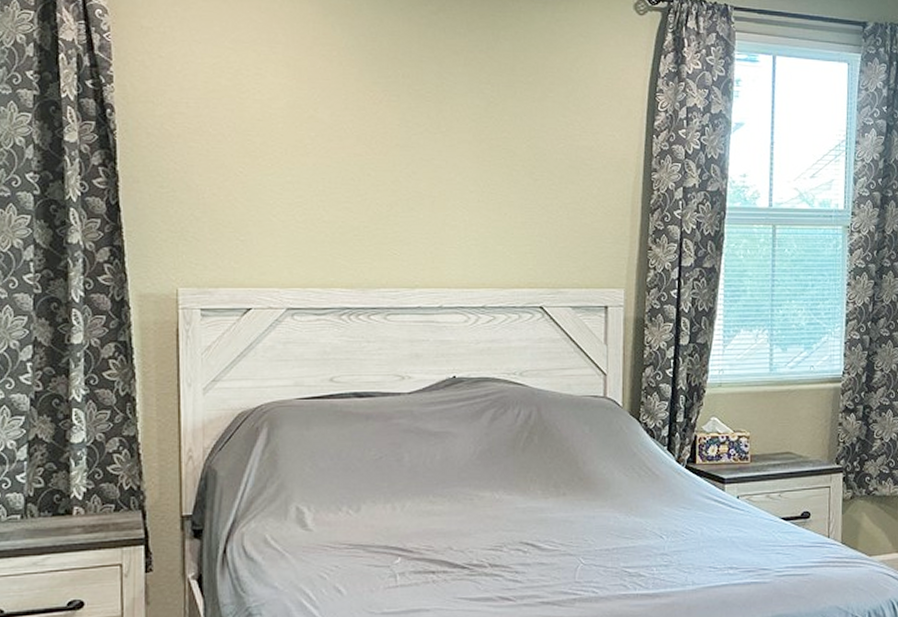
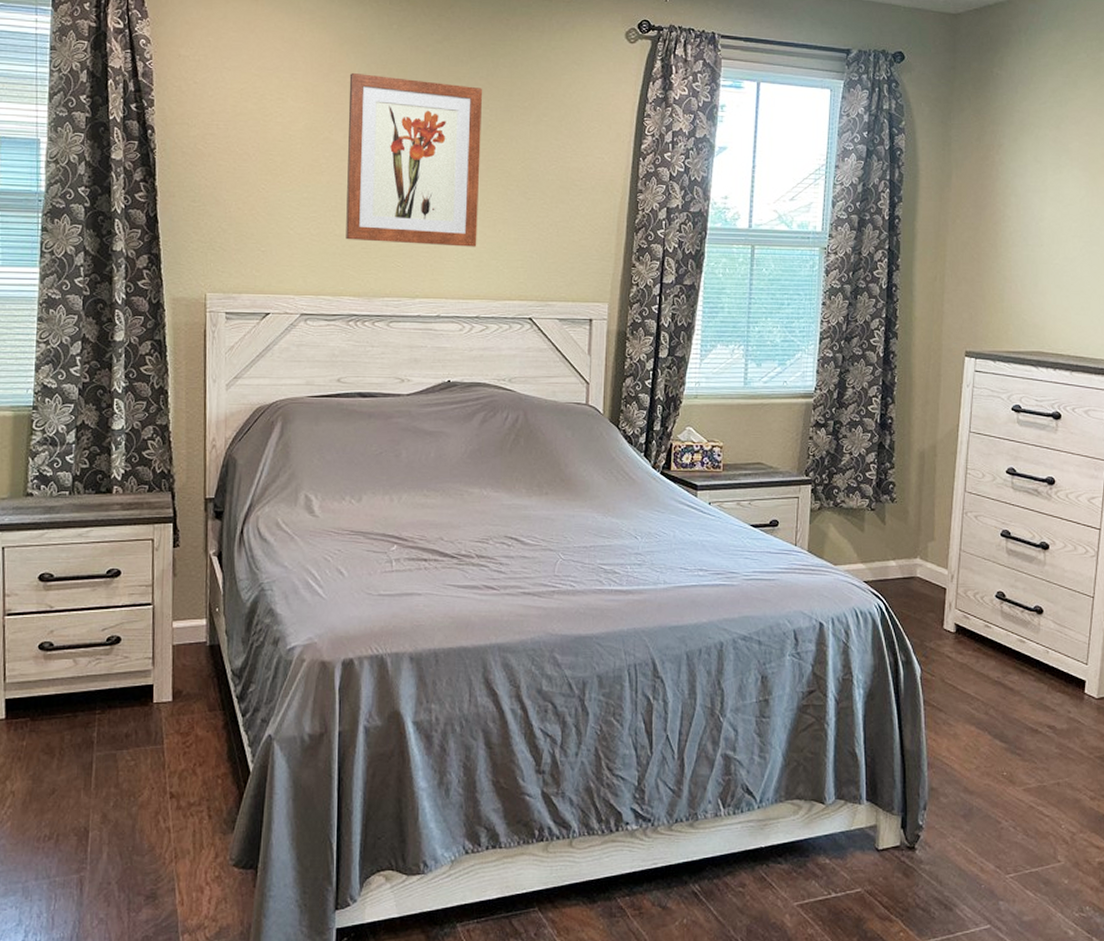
wall art: none [335,45,482,232] -> present [346,72,482,247]

